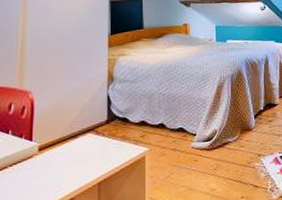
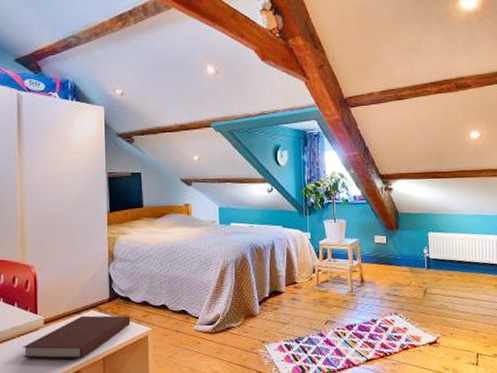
notebook: none [14,136,128,189] -> present [23,315,131,359]

